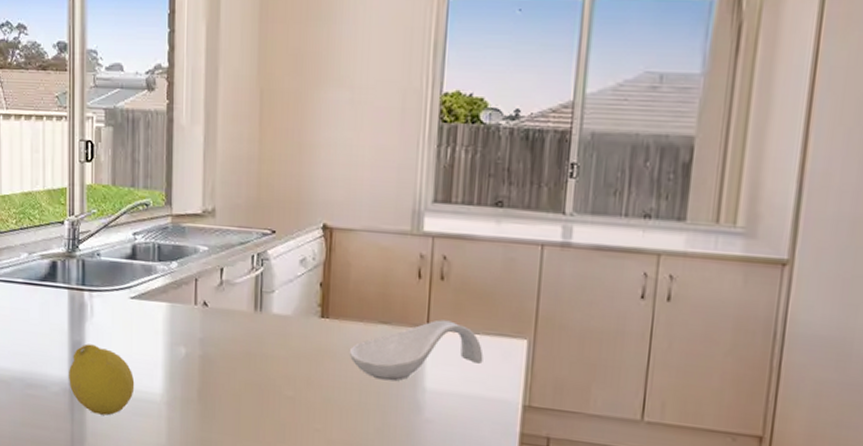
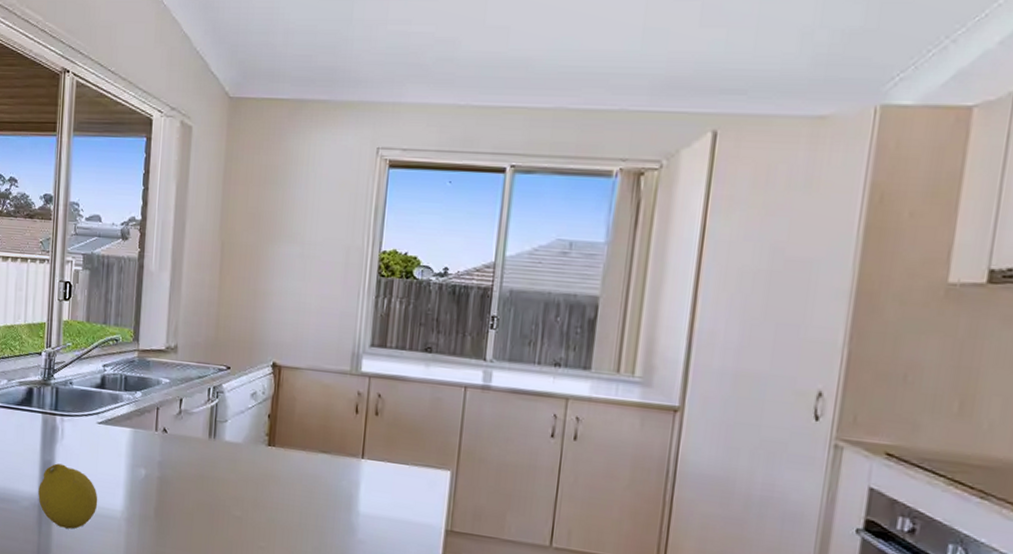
spoon rest: present [349,319,483,381] -> none [291,451,412,505]

